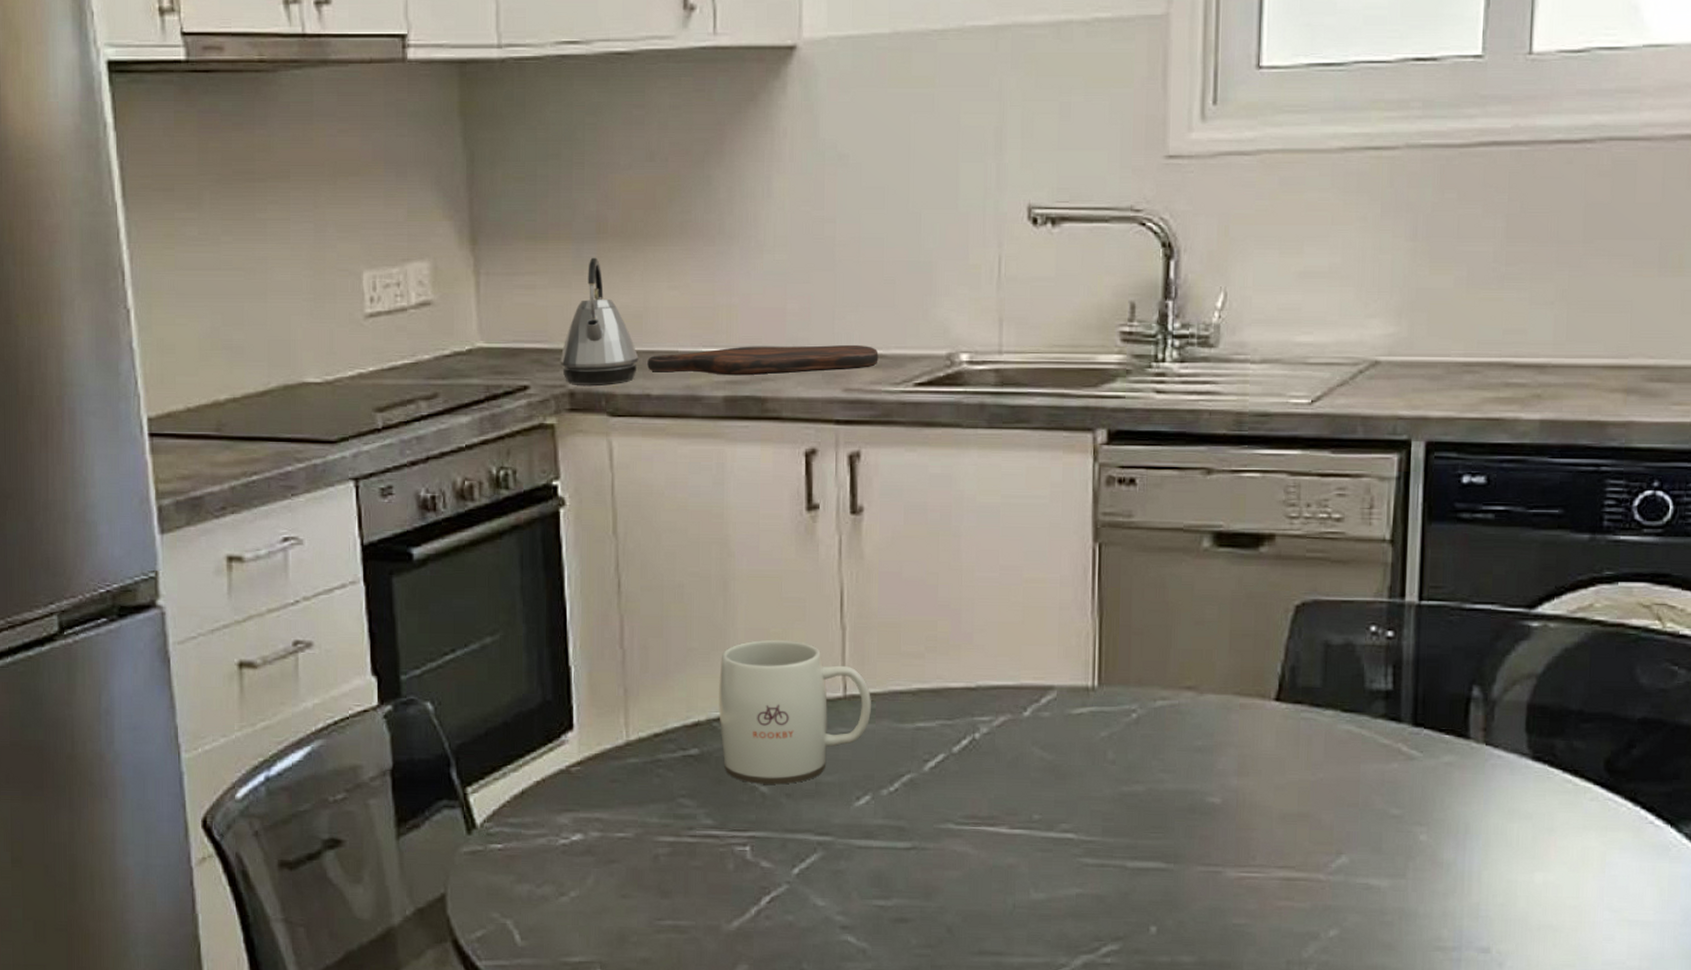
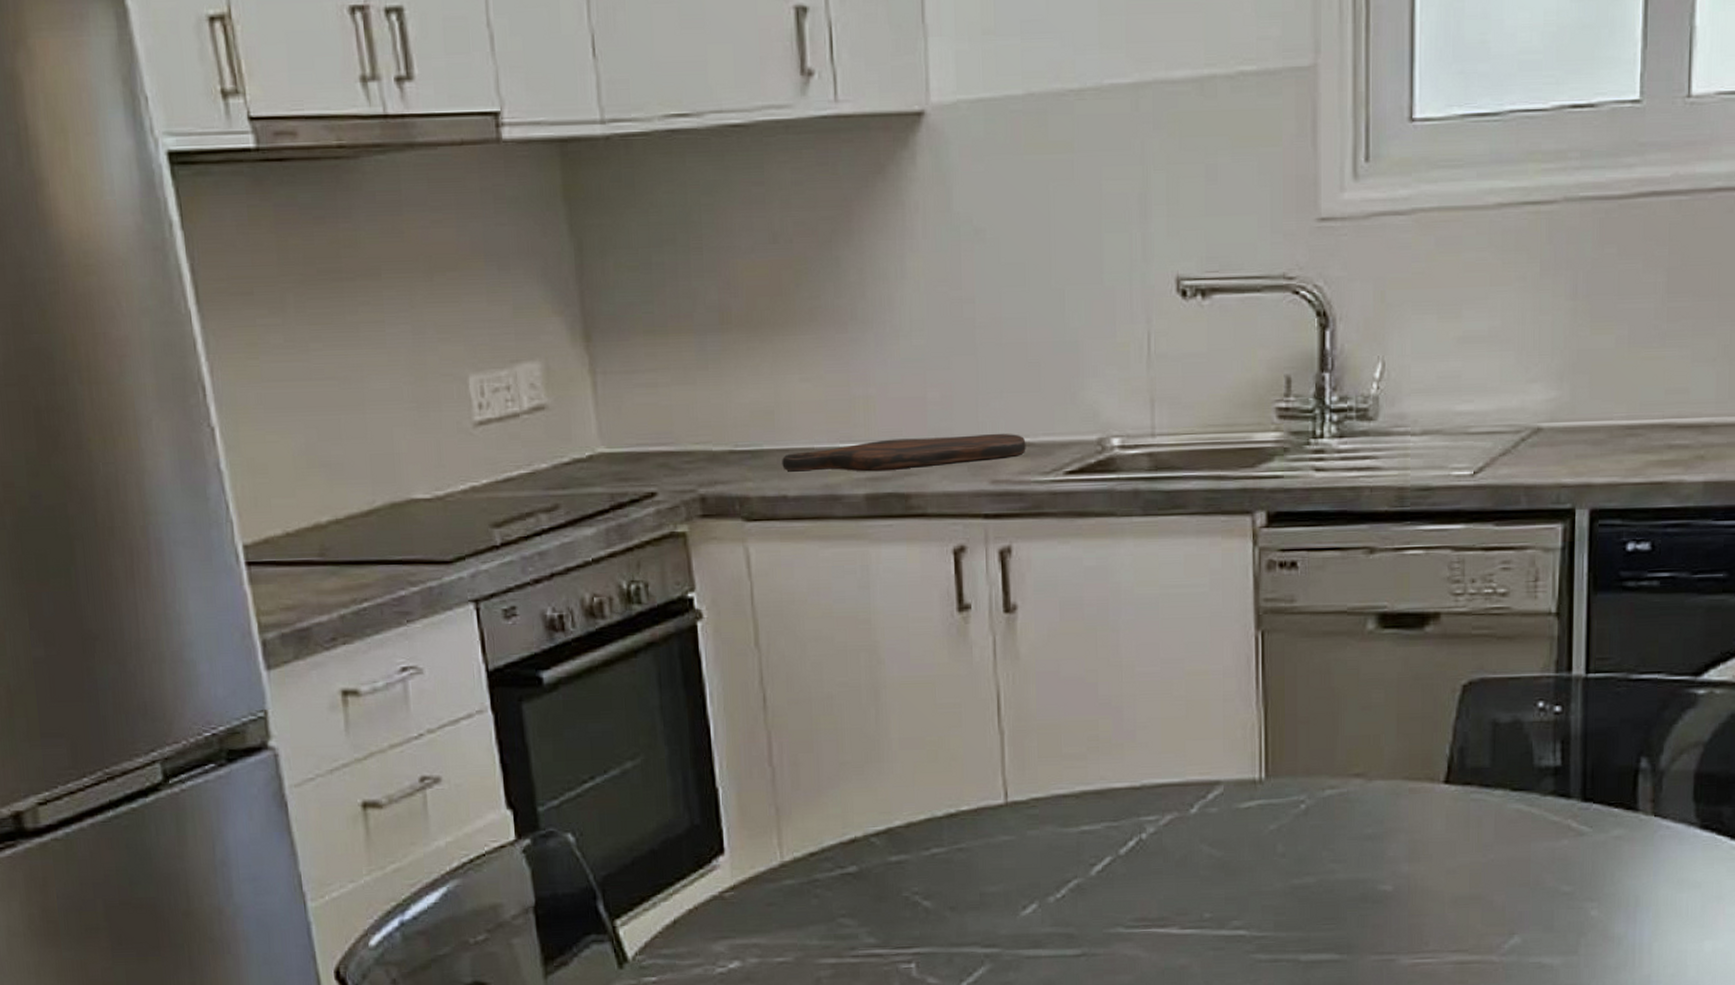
kettle: present [560,257,639,387] -> none [688,350,773,490]
mug: present [719,639,871,785] -> none [874,748,1034,899]

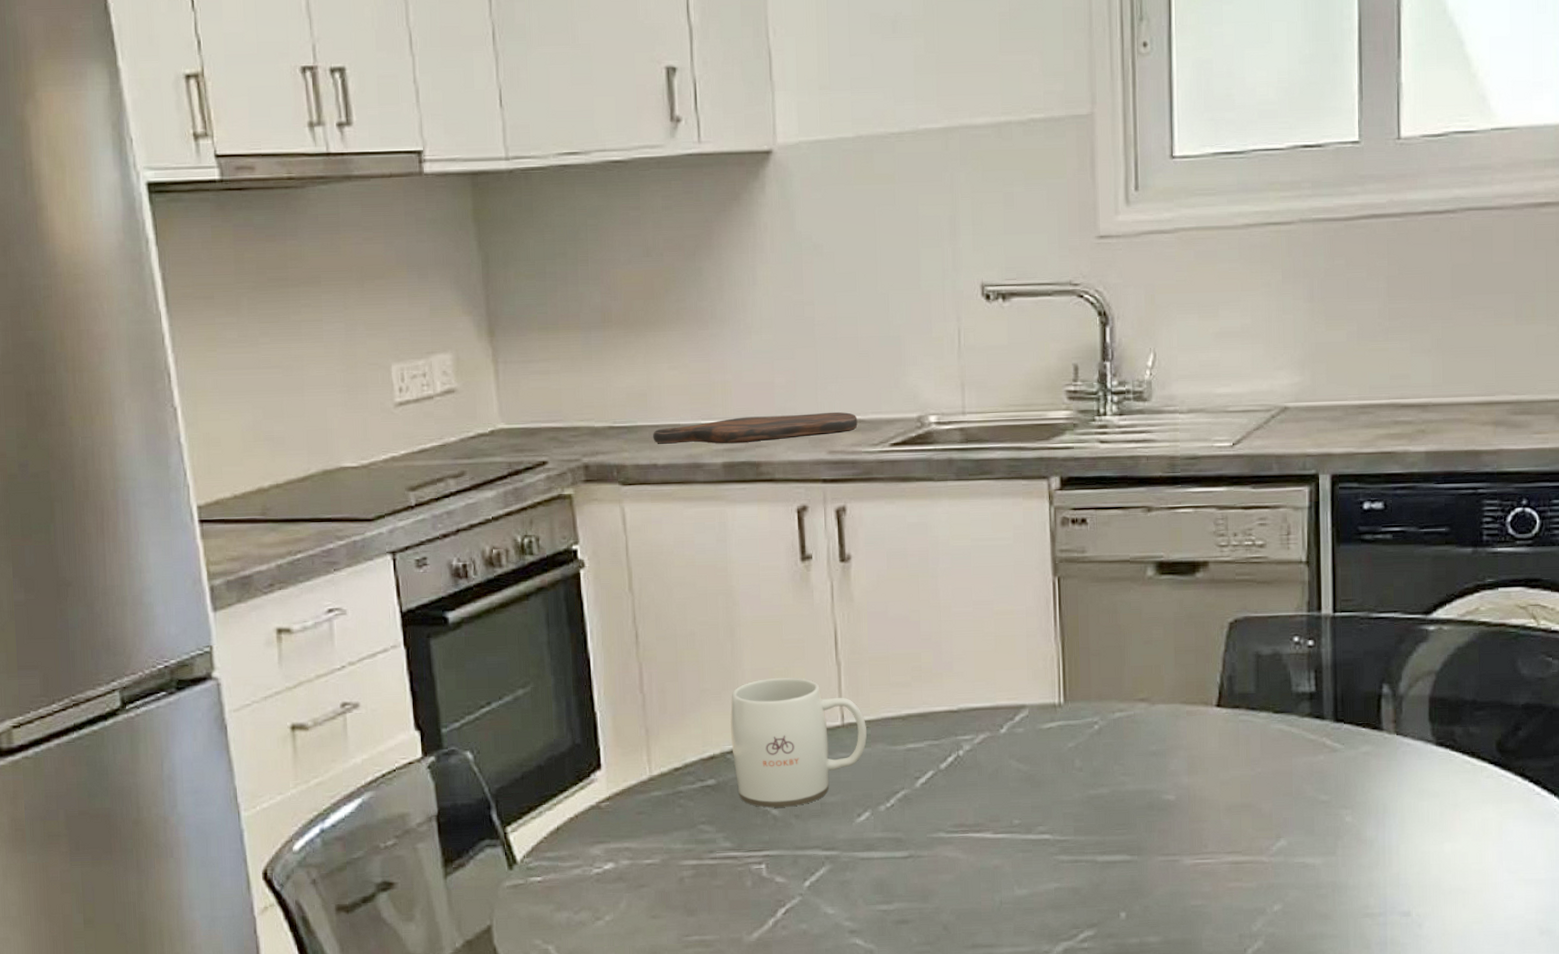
mug: none [874,748,1034,899] -> present [730,677,867,808]

